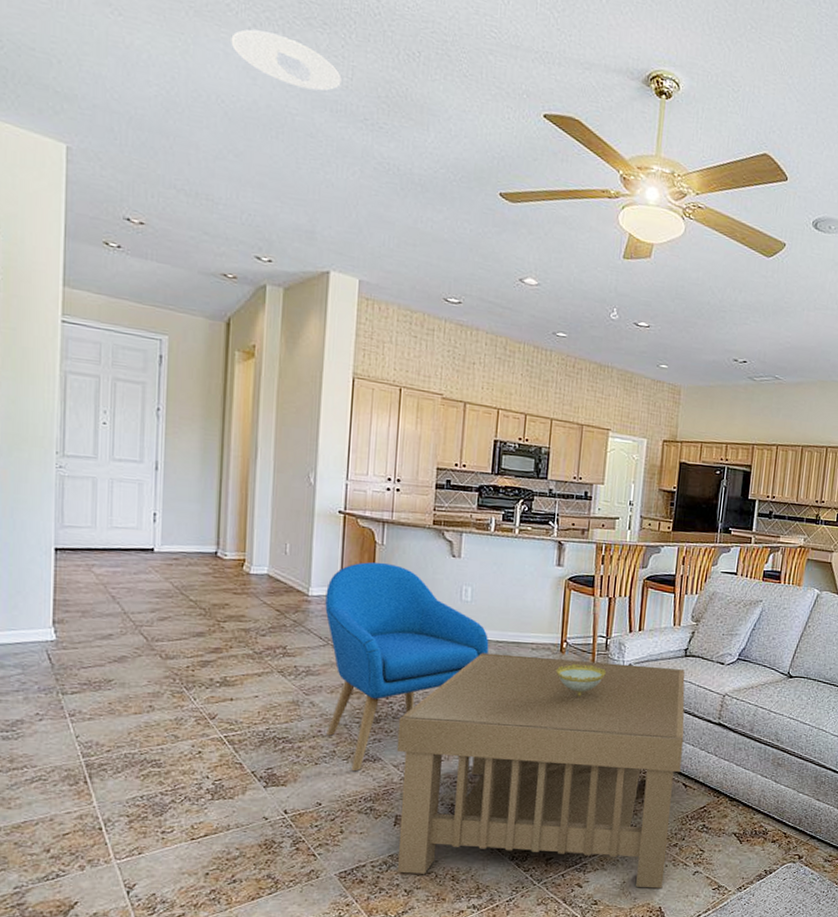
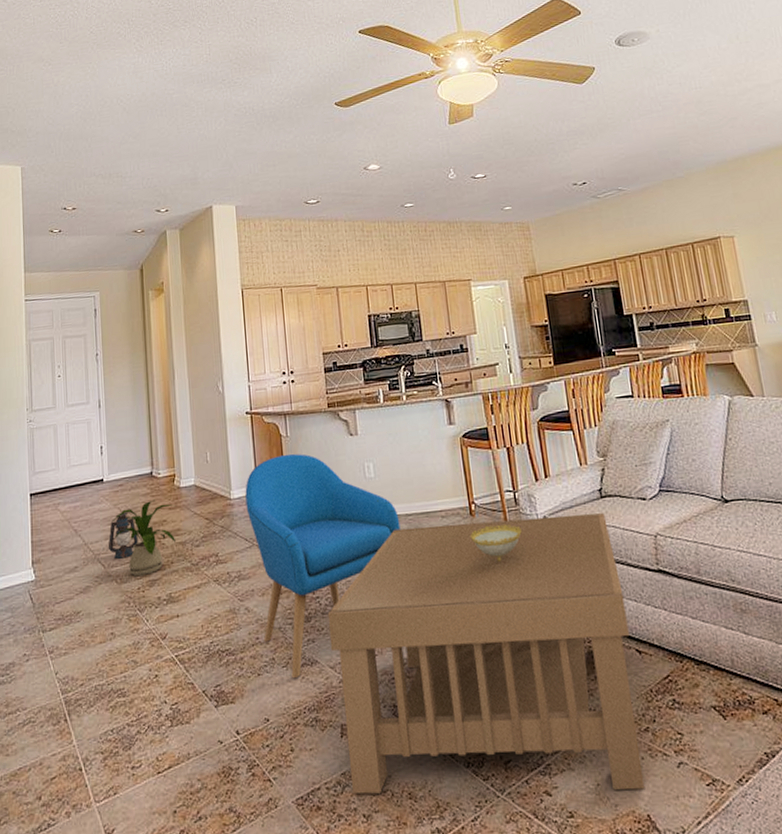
lantern: none [153,587,192,635] -> present [108,512,138,559]
house plant: none [160,580,244,655] -> present [111,499,177,576]
recessed light: present [231,29,342,92] -> none [123,40,202,74]

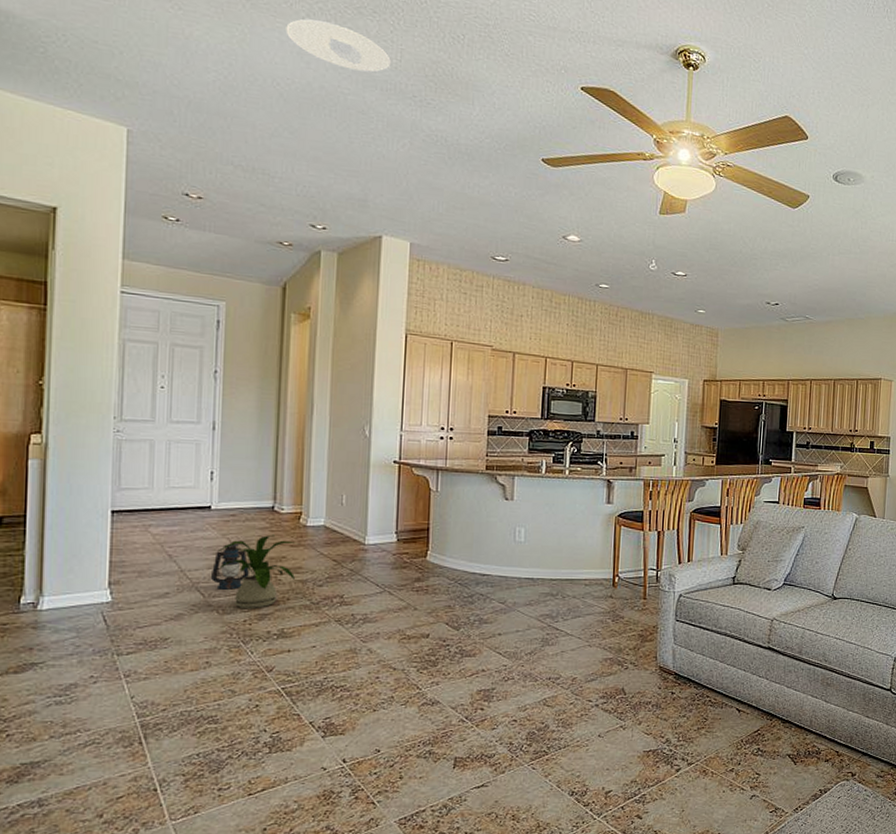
recessed light: none [123,40,202,74] -> present [286,18,391,73]
armchair: present [245,453,401,679] -> none [381,508,543,716]
coffee table: present [327,513,645,795] -> none [454,591,736,816]
decorative bowl: present [470,524,522,561] -> none [609,596,658,628]

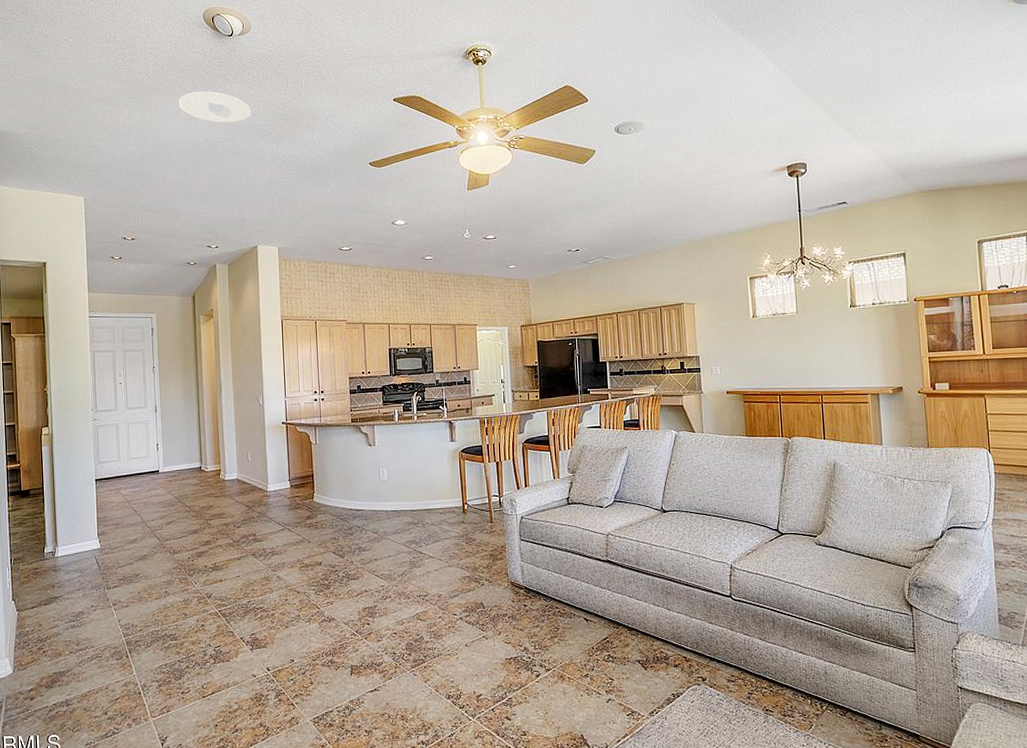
lantern: present [210,543,249,590] -> none [162,497,189,534]
house plant: present [217,534,301,608] -> none [166,489,222,548]

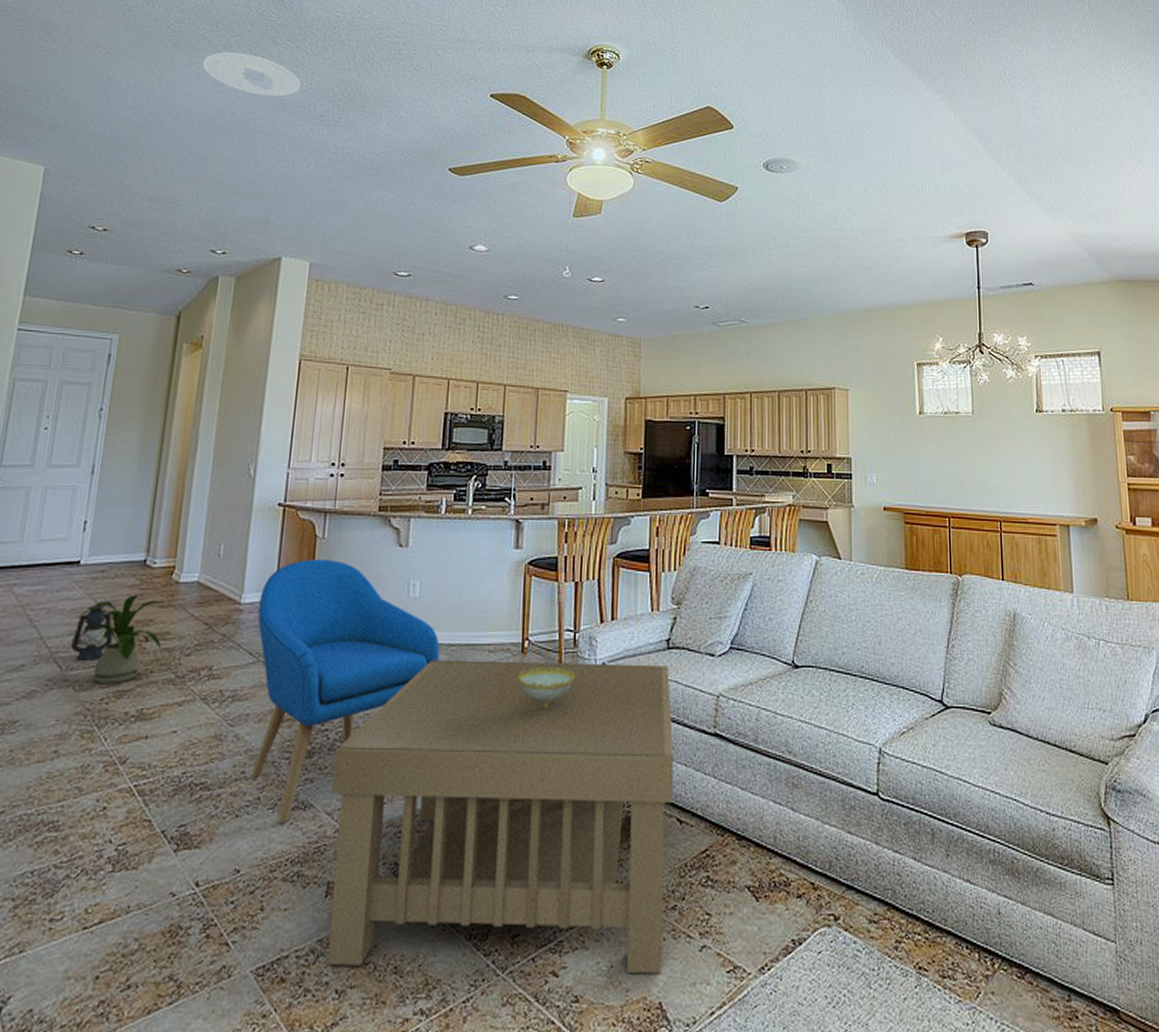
lantern: none [162,497,189,534] -> present [70,604,113,661]
house plant: none [166,489,222,548] -> present [80,593,171,683]
armchair: none [279,458,406,631] -> present [251,558,440,824]
coffee table: none [344,516,581,718] -> present [327,660,674,974]
decorative bowl: none [462,521,503,549] -> present [517,666,576,708]

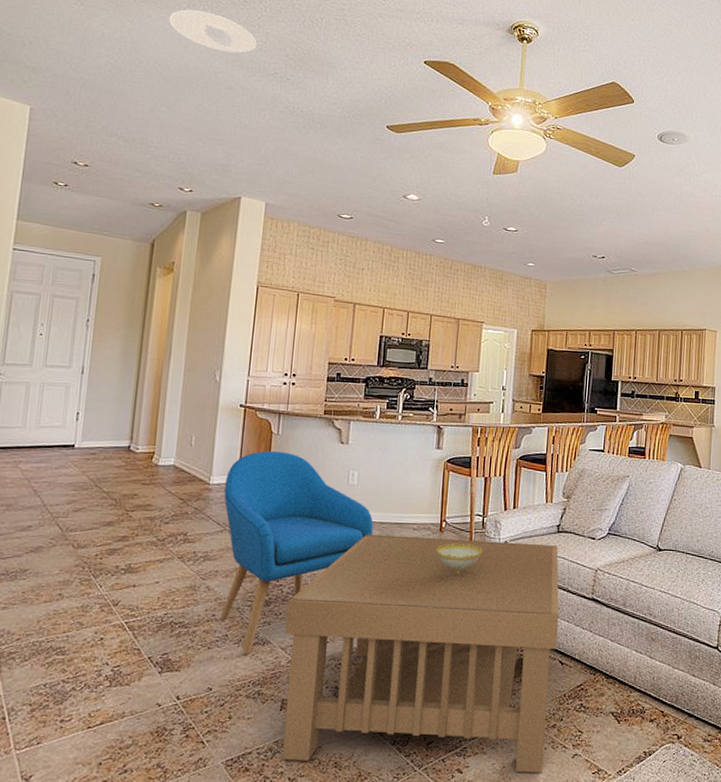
lantern: present [70,604,113,661] -> none [69,480,104,525]
house plant: present [80,593,171,683] -> none [77,472,152,543]

